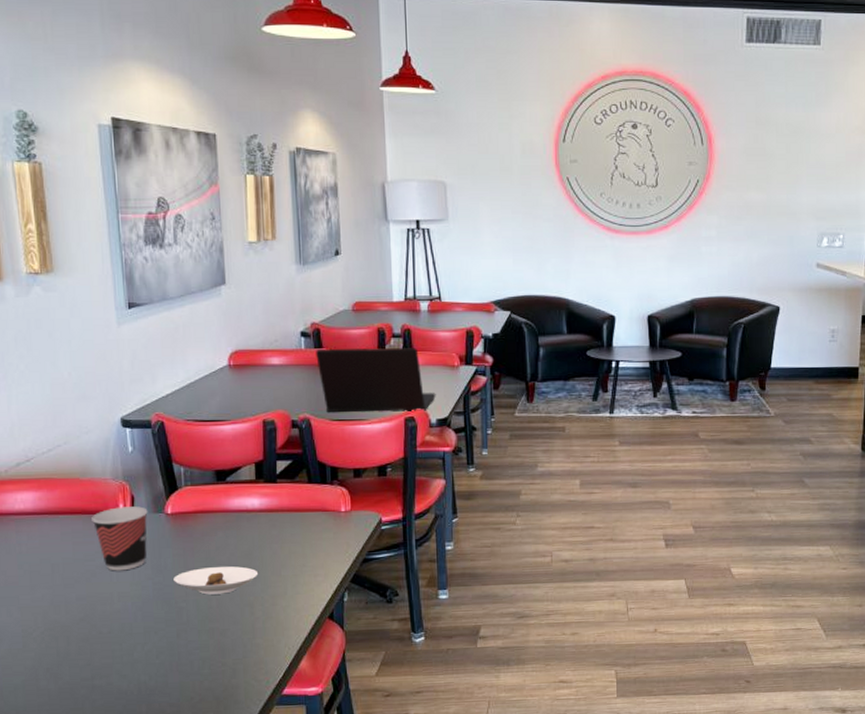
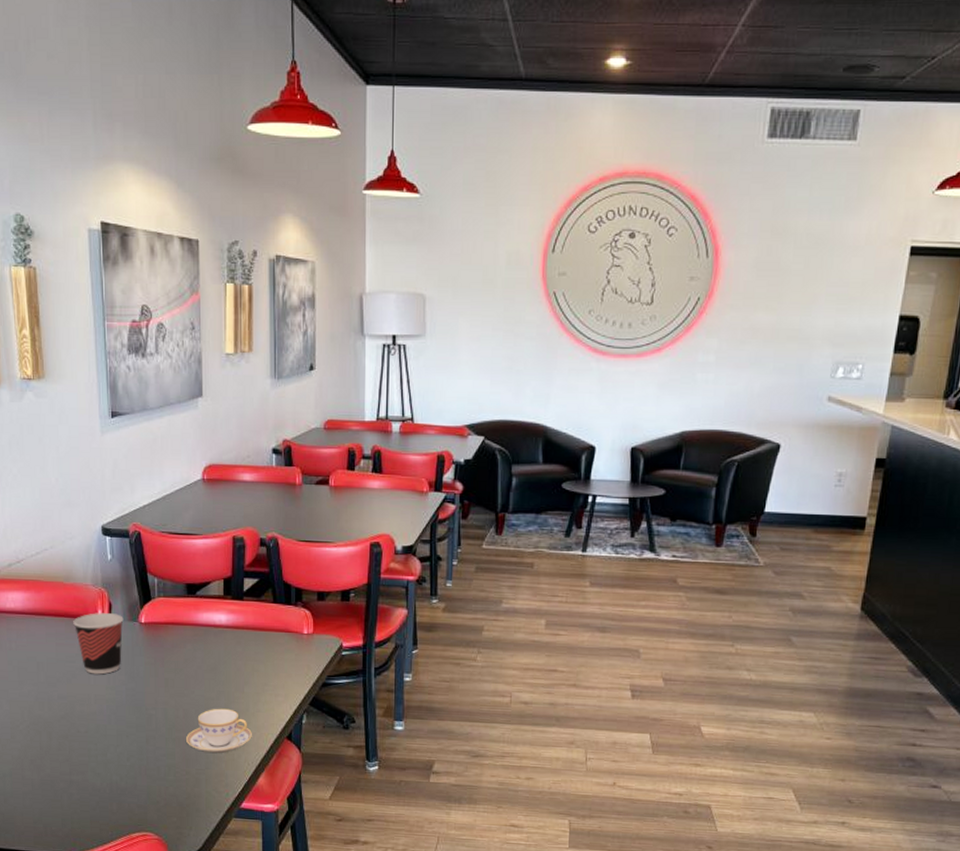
saucer: present [173,566,259,595] -> none [145,678,223,705]
teacup: none [221,593,292,642] -> present [186,708,252,754]
laptop: present [316,348,436,412] -> none [286,468,403,536]

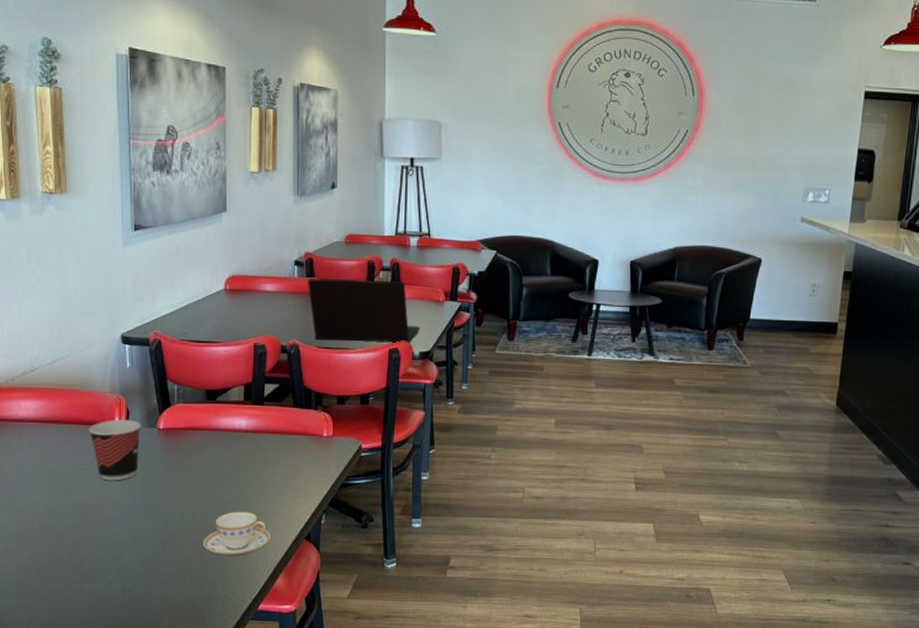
laptop: none [286,468,403,536] -> present [308,279,420,342]

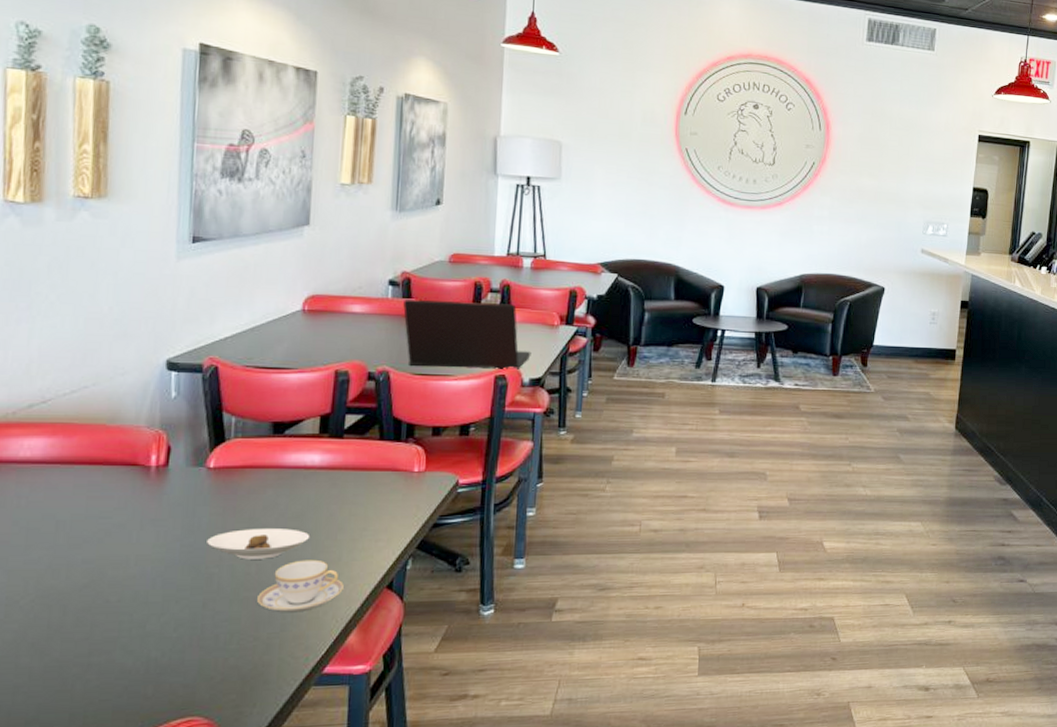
cup: present [89,420,141,481] -> none [115,458,186,531]
saucer: none [162,482,242,509] -> present [207,527,310,560]

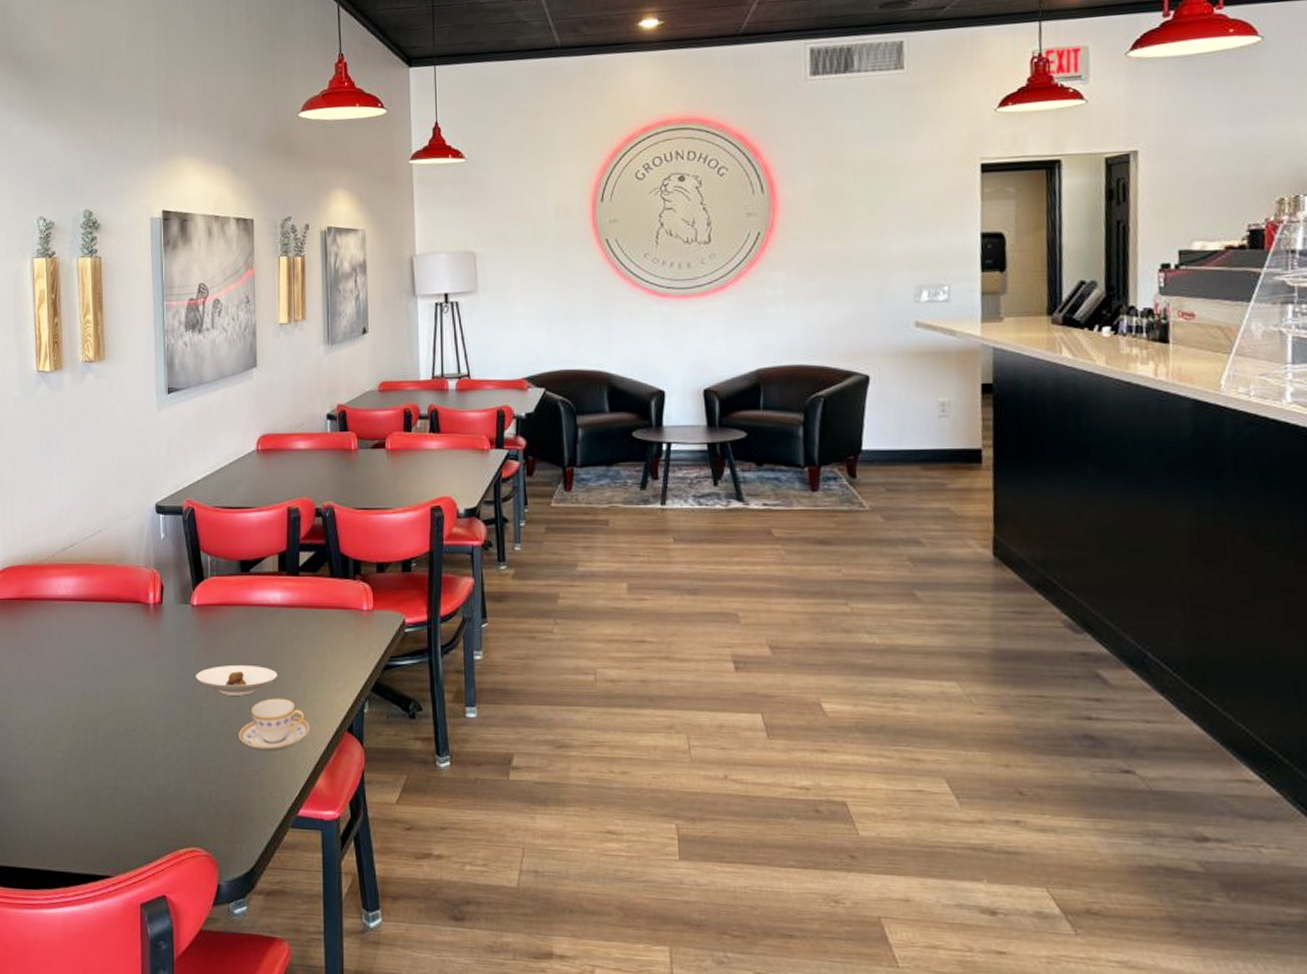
laptop: present [403,300,531,368] -> none [341,430,464,500]

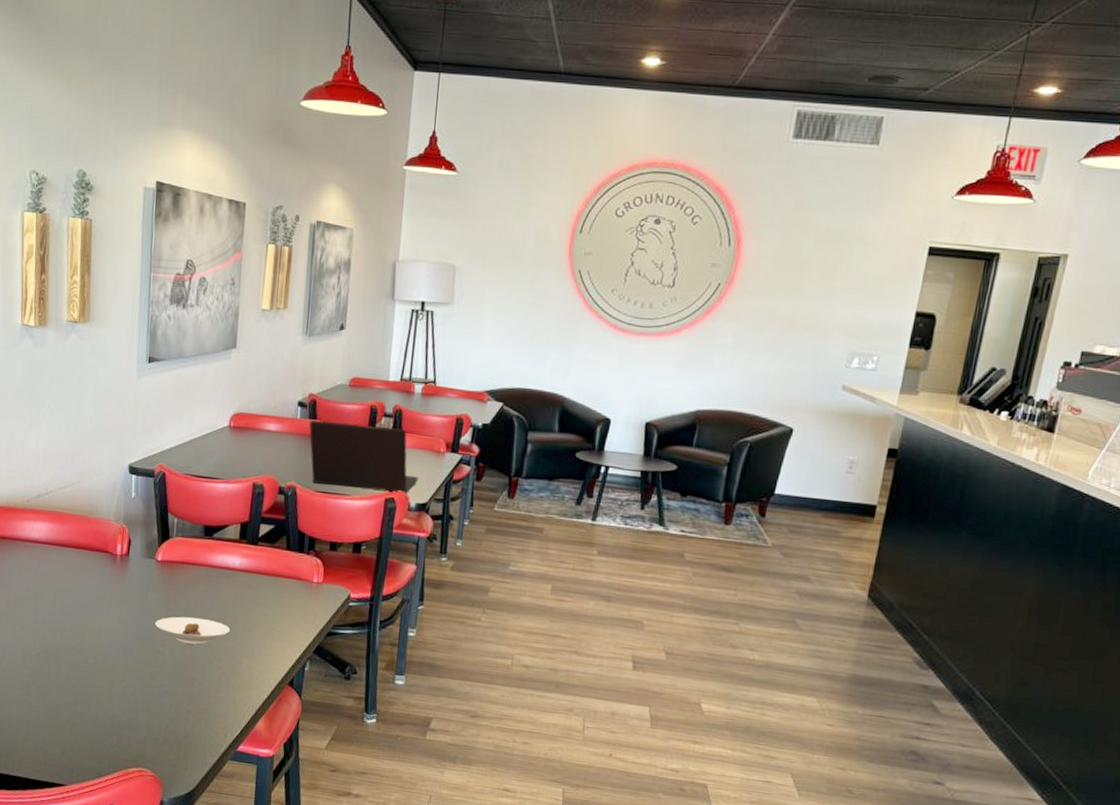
teacup: present [239,698,310,751] -> none [190,649,255,695]
laptop: none [341,430,464,500] -> present [309,420,419,492]

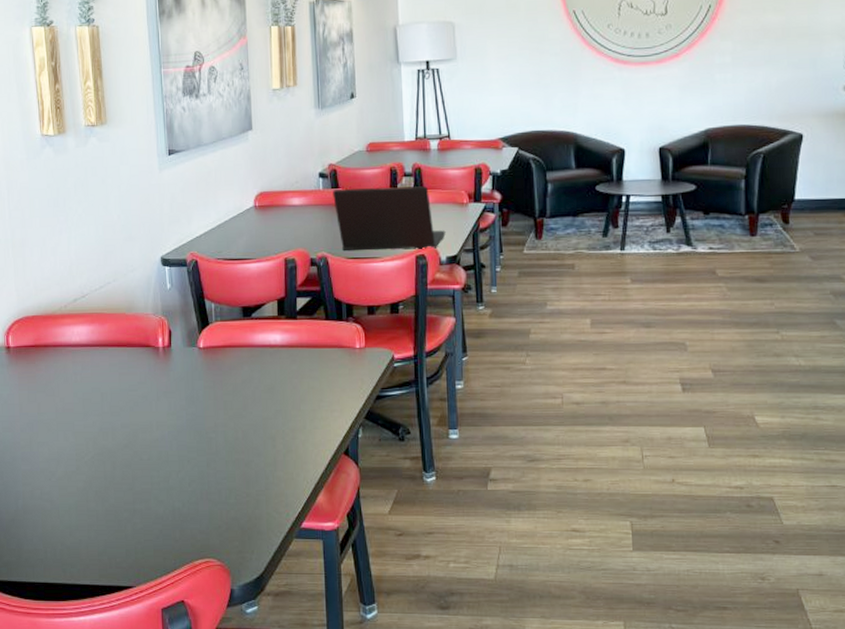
saucer: present [155,616,231,645] -> none [204,399,280,426]

